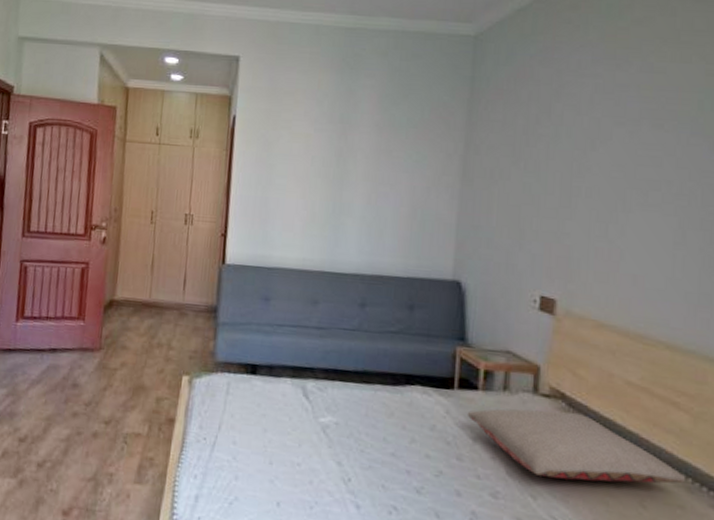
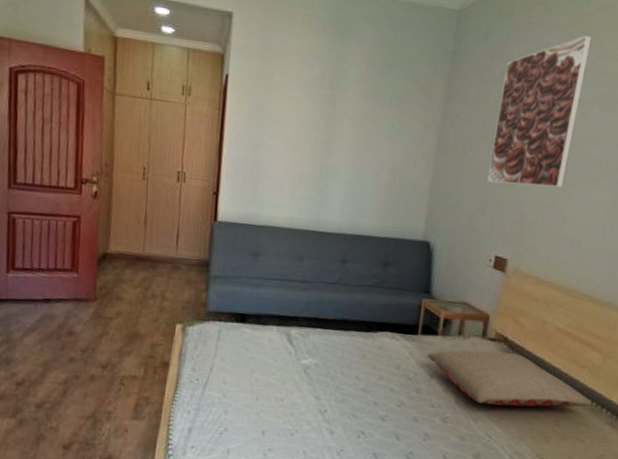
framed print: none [522,49,631,216] -> present [487,35,592,188]

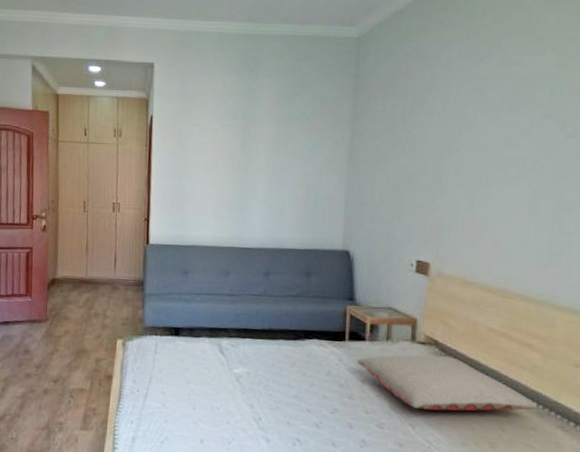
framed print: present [487,35,592,188] -> none [401,45,492,191]

